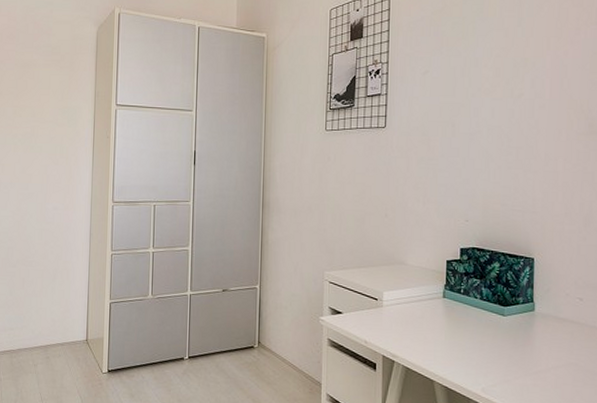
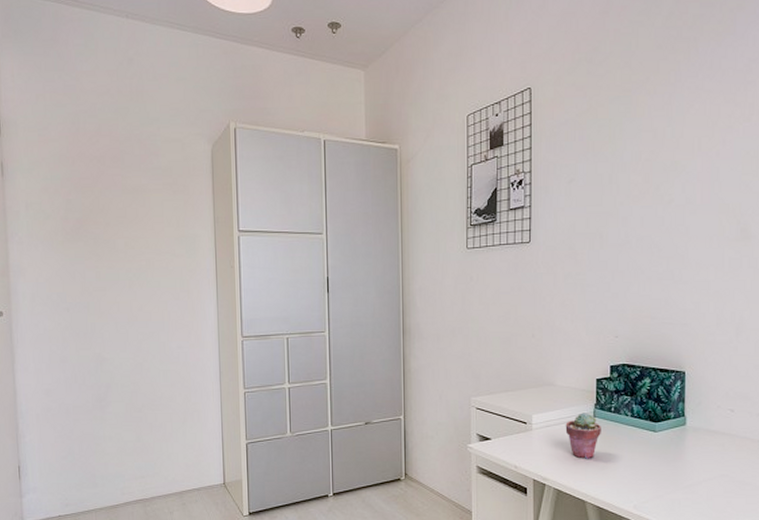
potted succulent: none [415,292,451,339] -> present [565,413,601,459]

